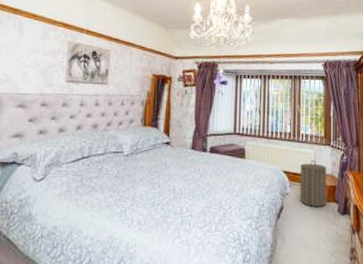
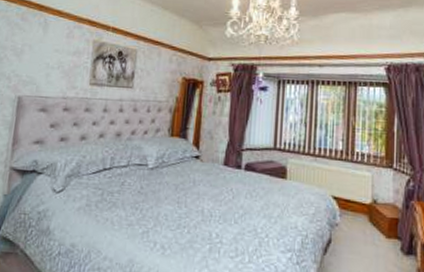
laundry hamper: present [300,160,327,207] -> none [352,185,388,243]

